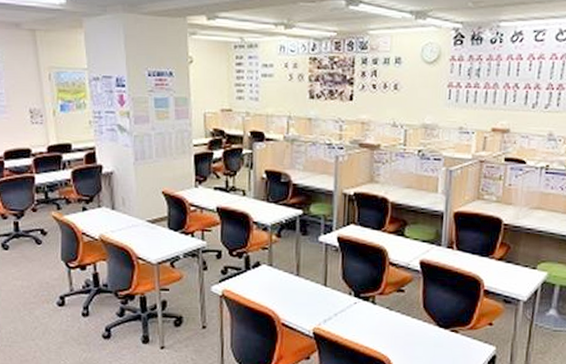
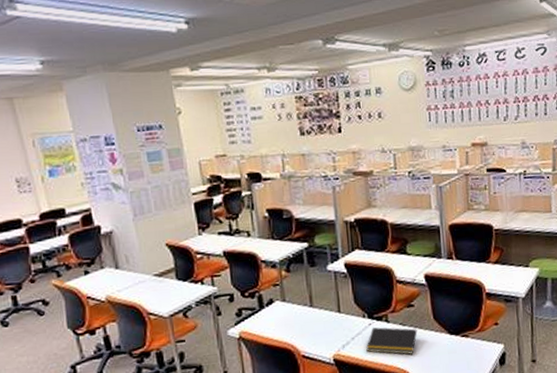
notepad: none [348,306,404,341] -> present [366,327,418,355]

